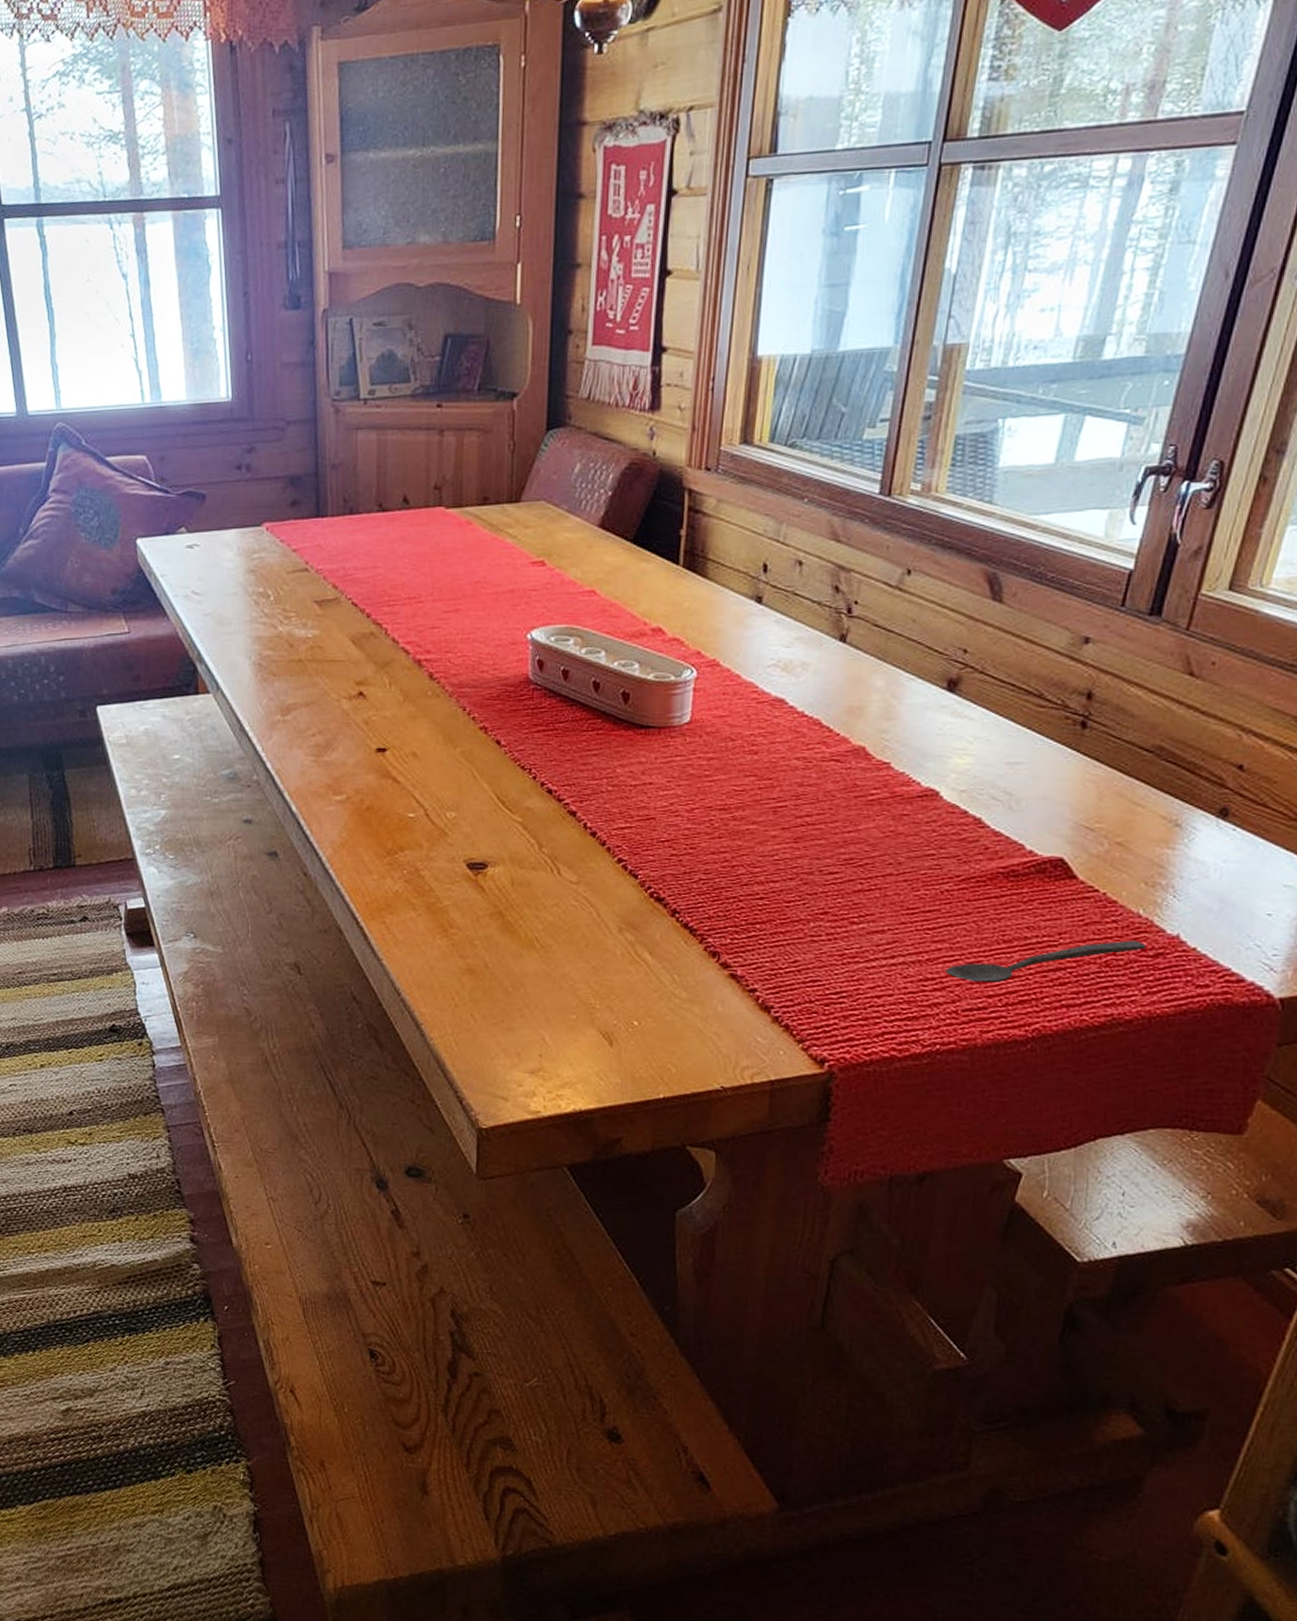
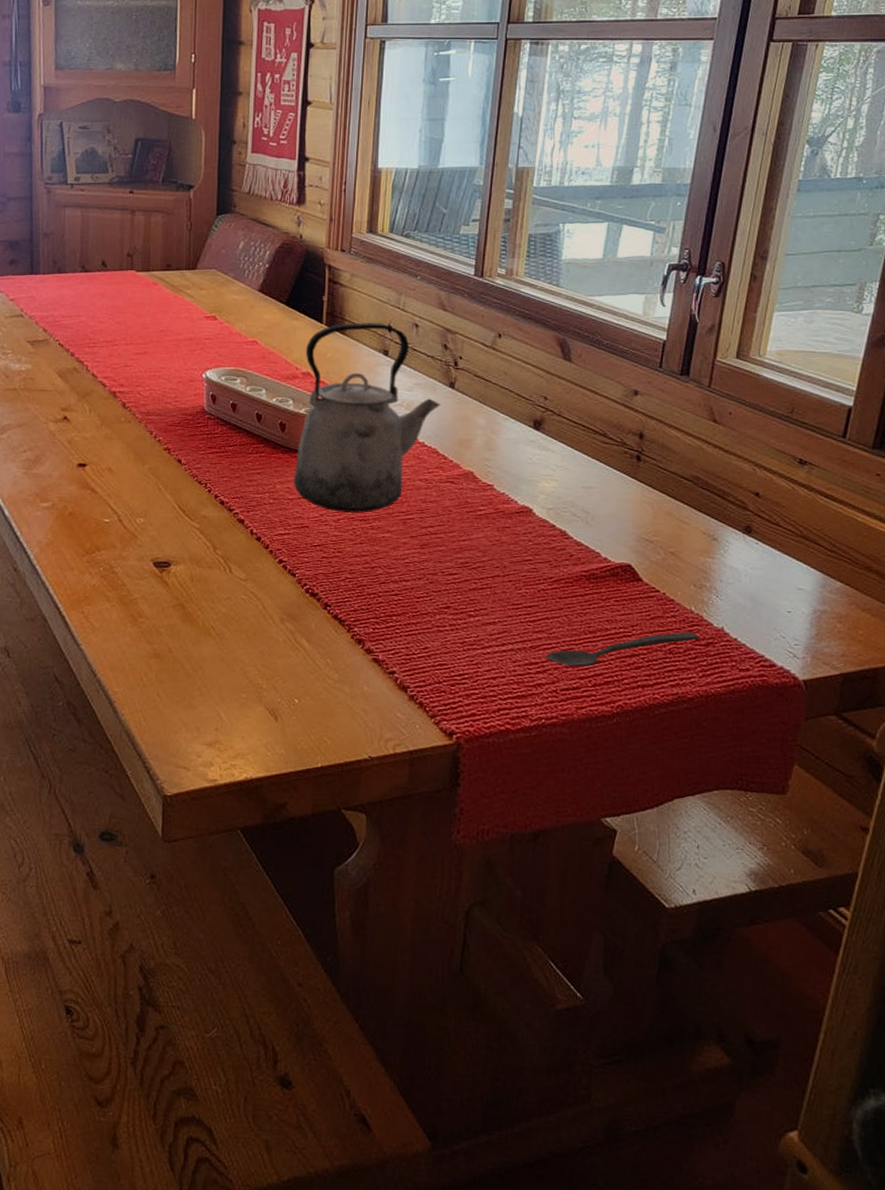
kettle: none [637,561,828,801] -> present [293,323,441,513]

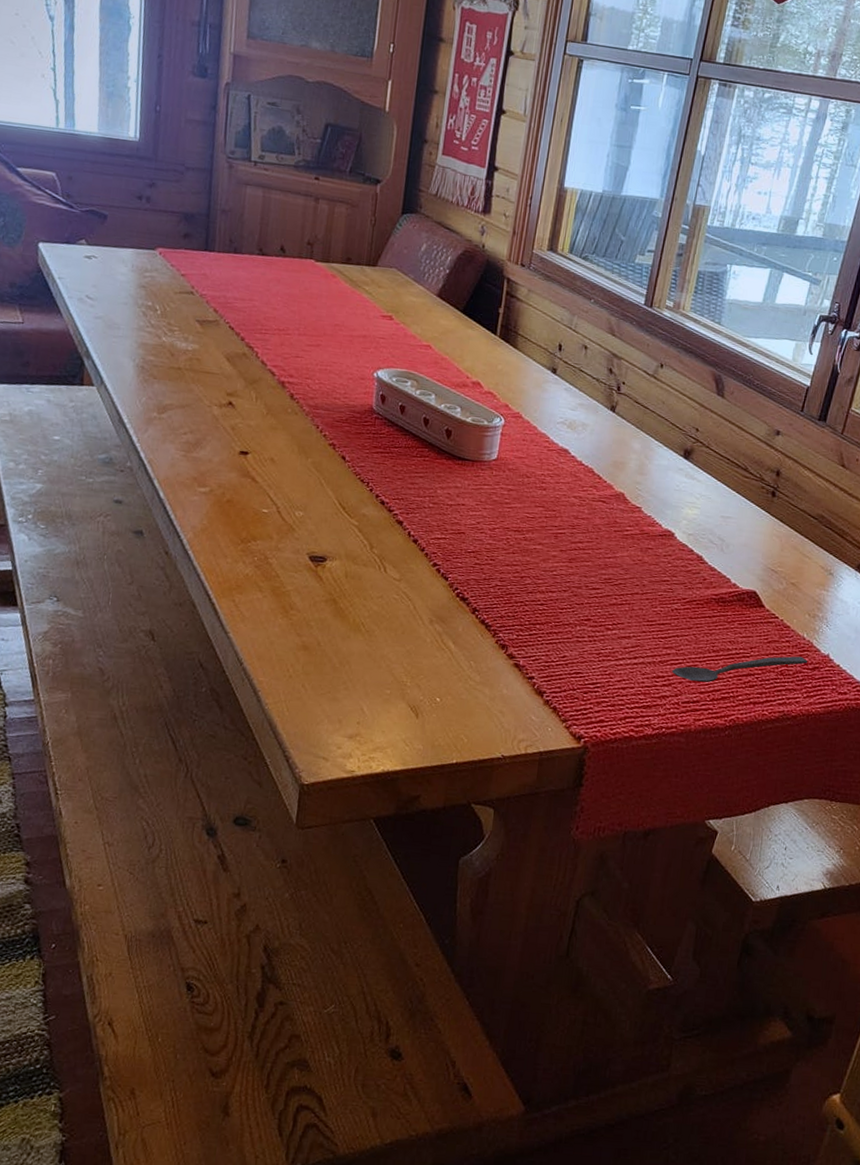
kettle: present [293,323,441,513] -> none [454,337,601,524]

